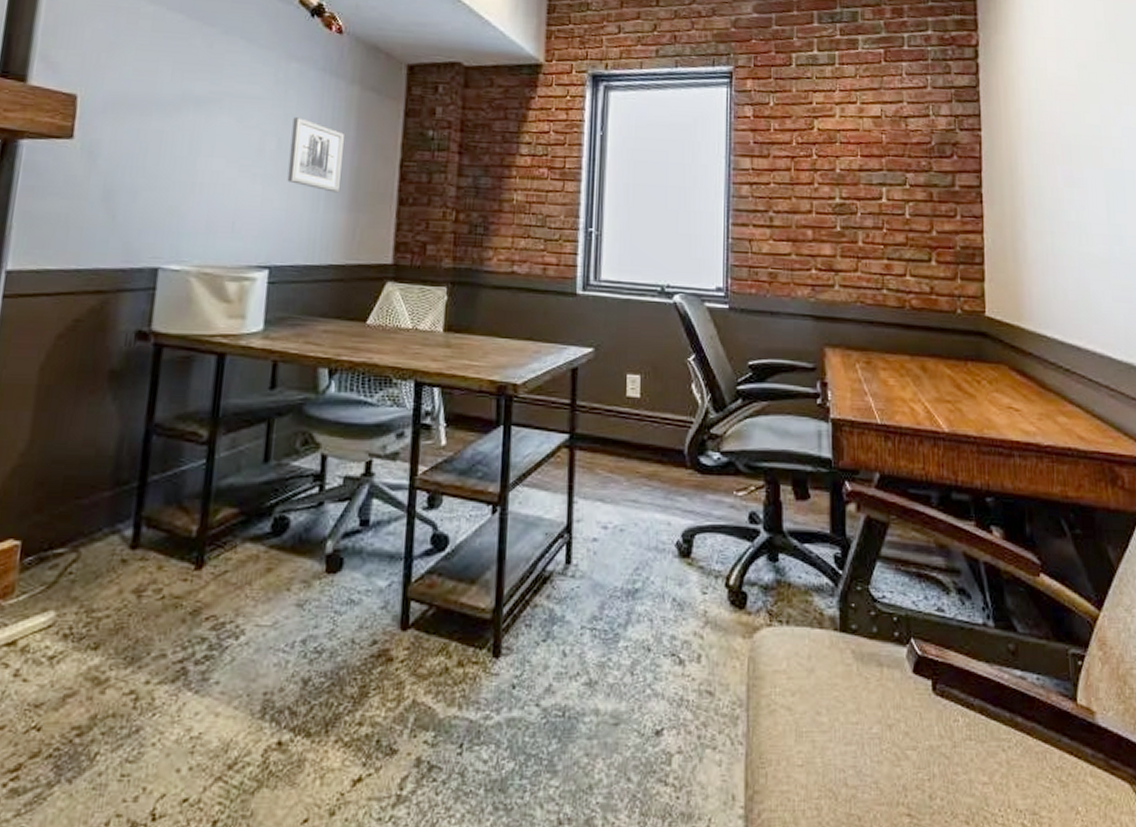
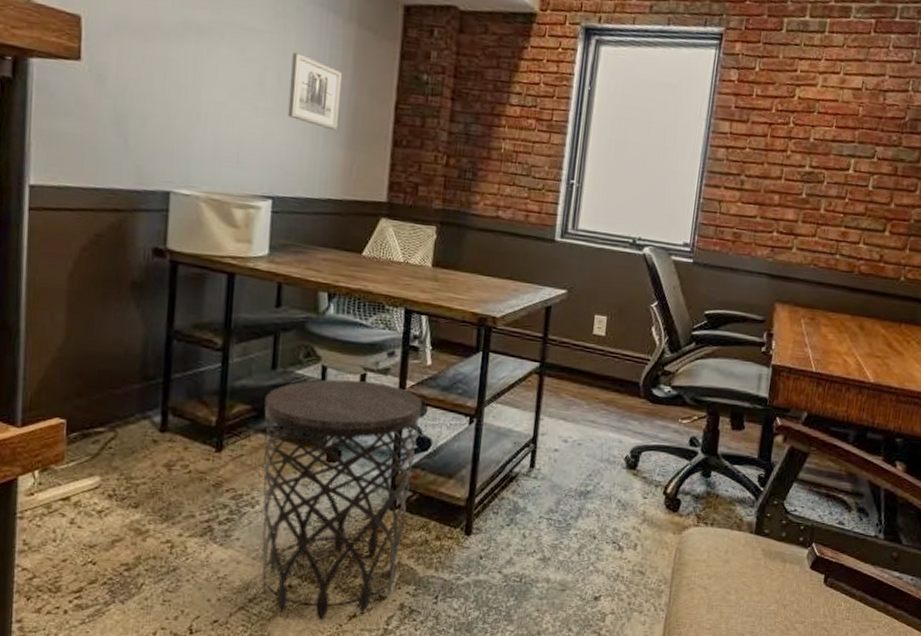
side table: none [245,469,437,790] -> present [262,379,422,621]

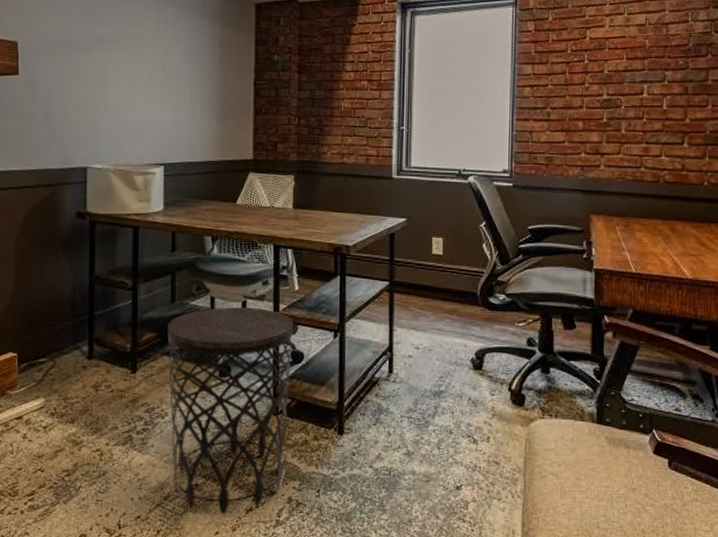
wall art: present [288,52,342,131] -> none [172,50,212,107]

